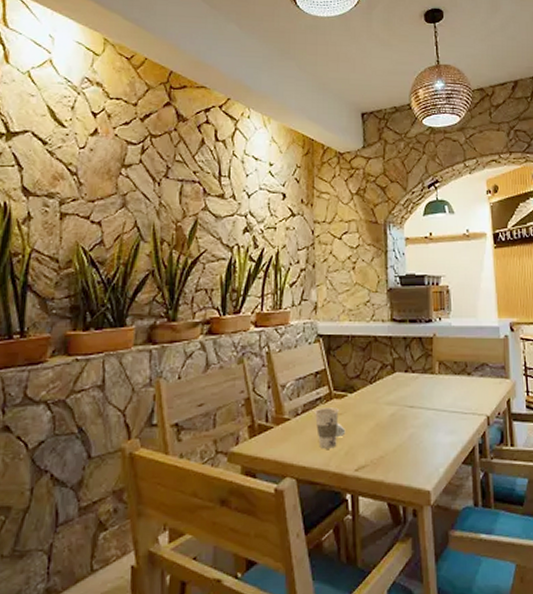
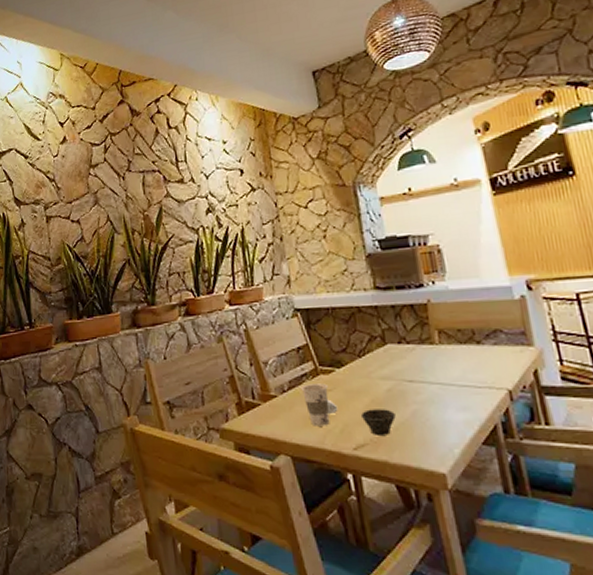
cup: none [366,432,395,458] -> present [361,409,396,437]

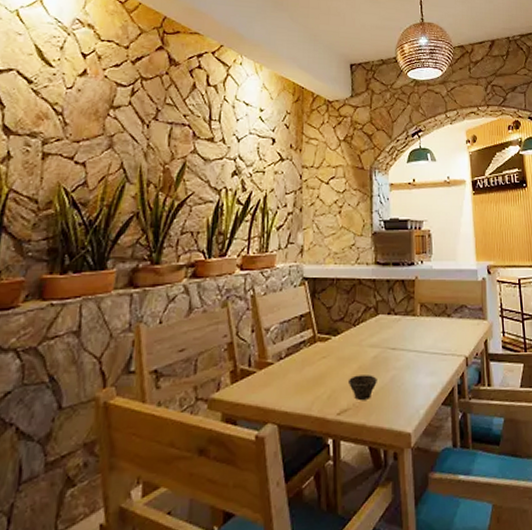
cup: present [300,383,338,426] -> none [297,351,329,393]

